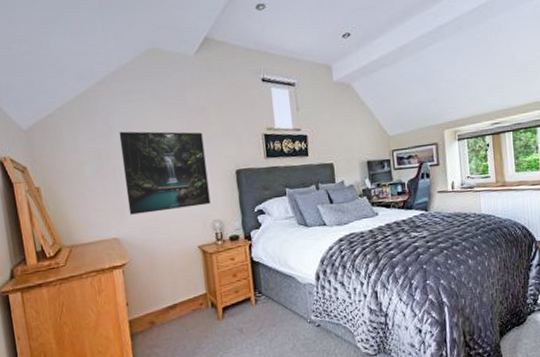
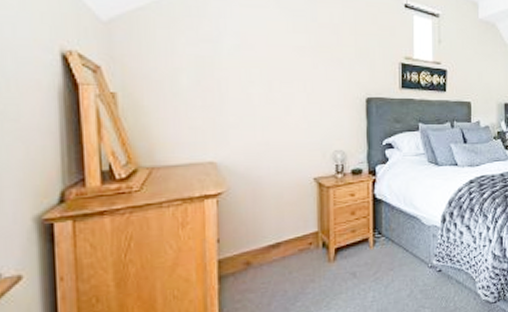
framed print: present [118,131,211,215] -> none [230,39,334,136]

